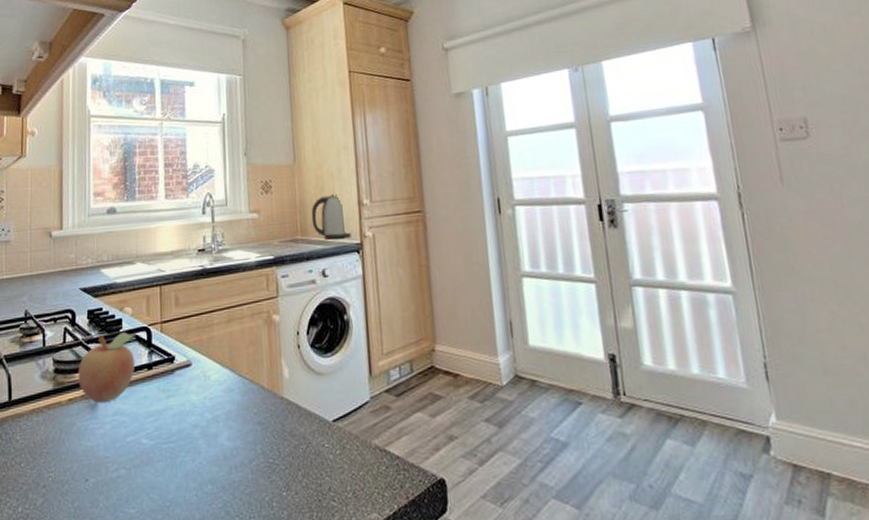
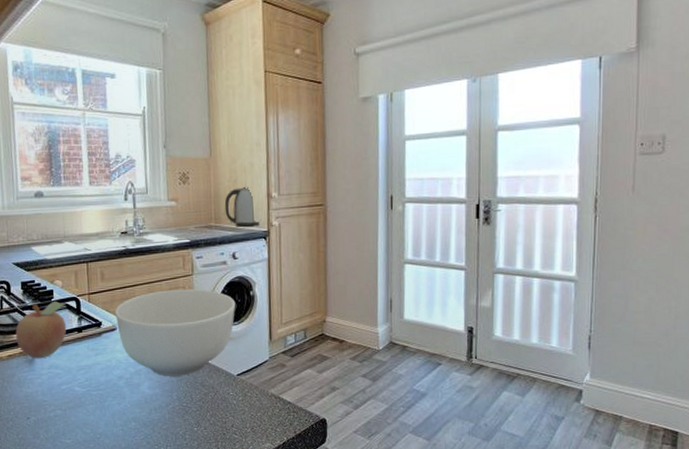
bowl: none [189,313,328,424] -> present [114,288,236,376]

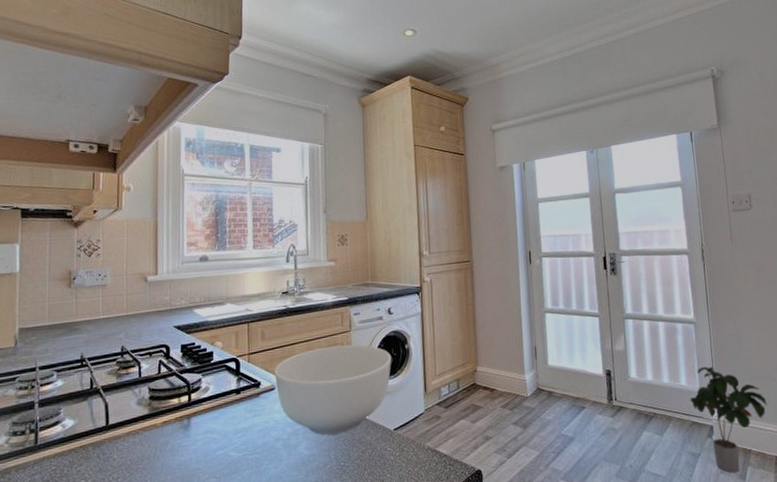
fruit: present [15,302,67,359] -> none [172,363,225,424]
kettle: present [224,187,261,227] -> none [380,247,414,284]
potted plant: none [560,328,649,439] -> present [690,366,767,473]

